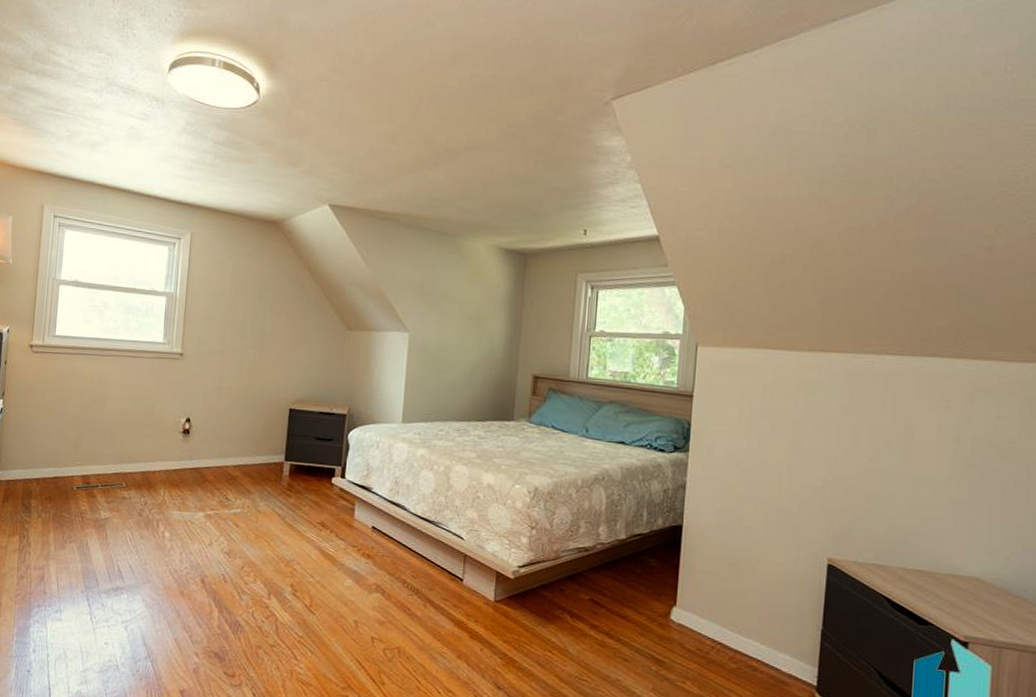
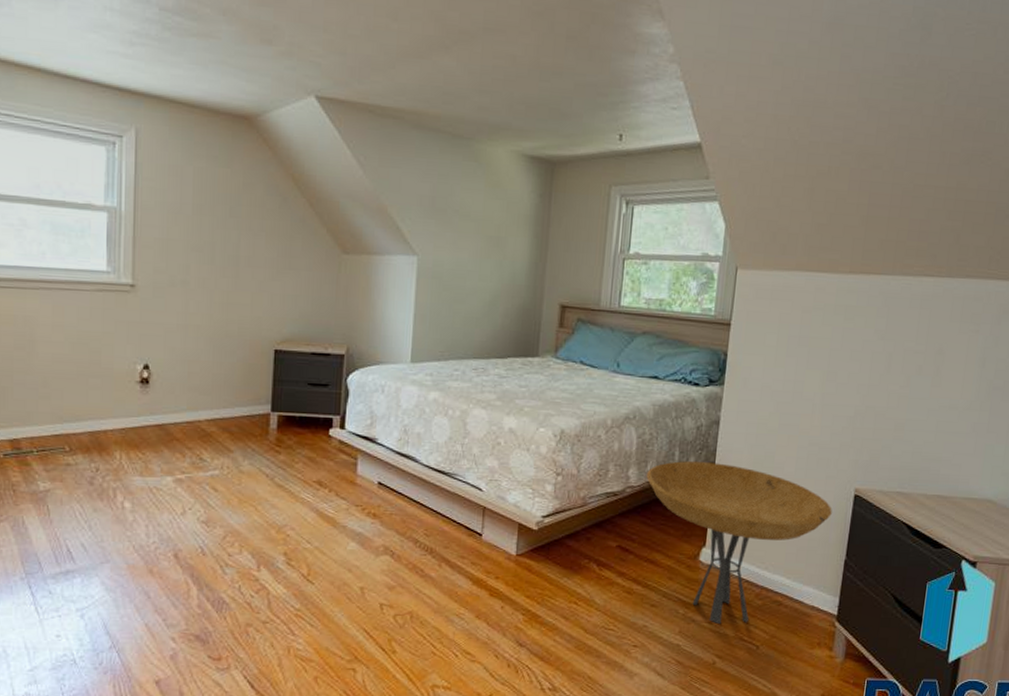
side table: none [616,521,805,686] -> present [646,461,832,625]

